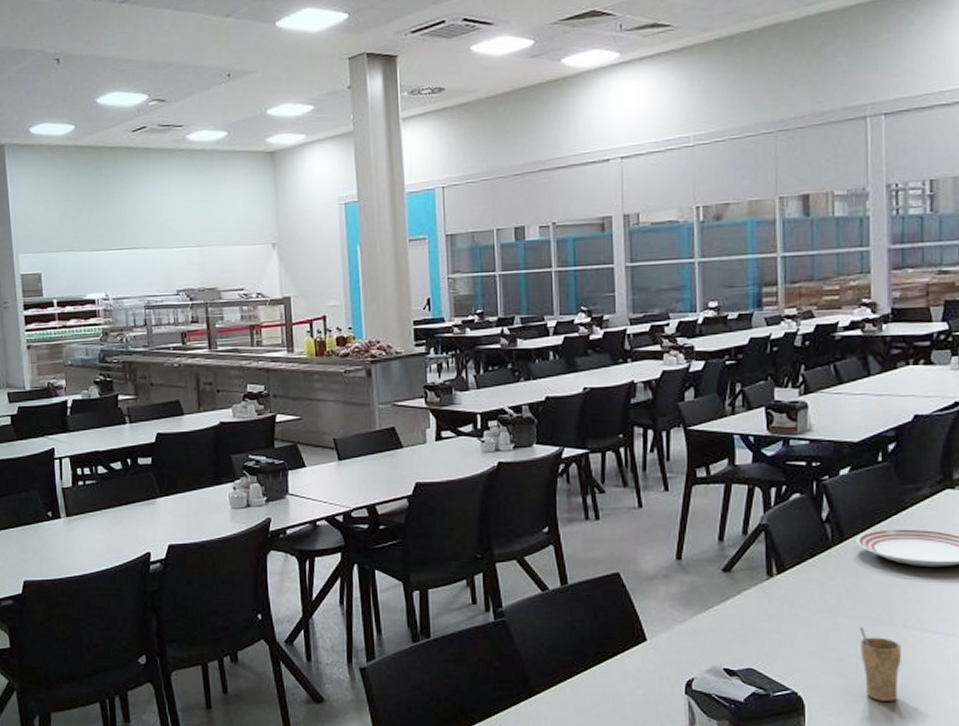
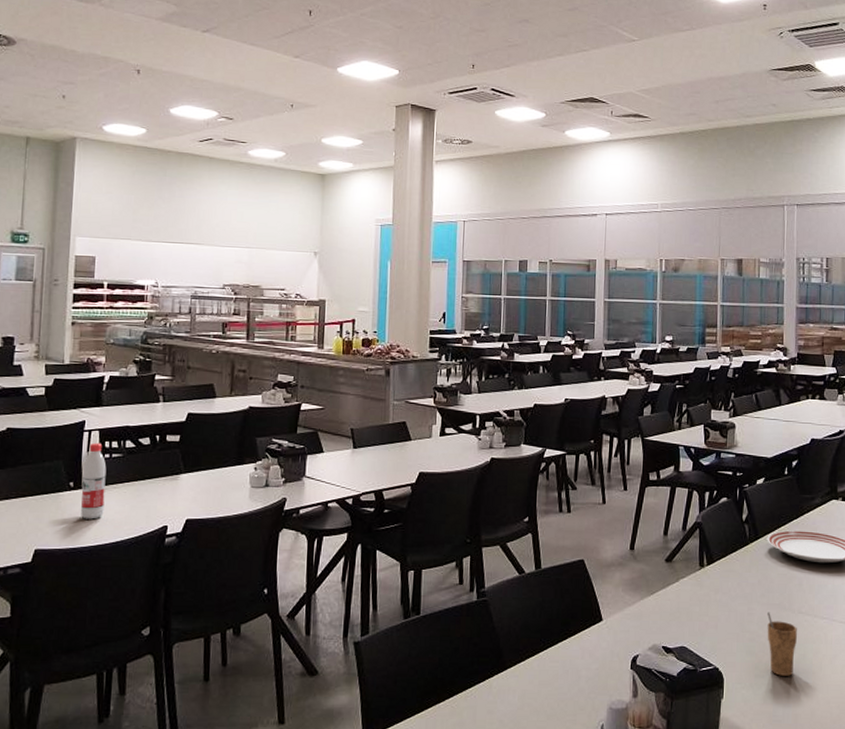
water bottle: none [58,470,85,549] -> present [80,442,107,520]

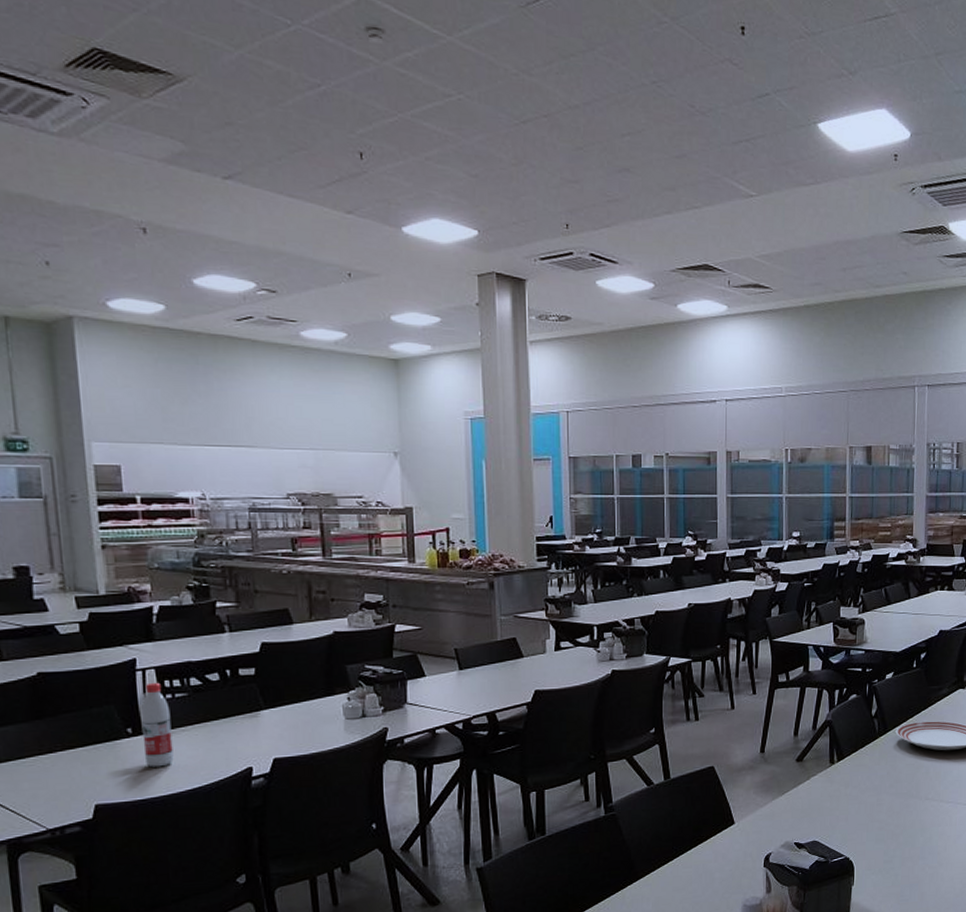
cup: present [767,612,797,676] -> none [895,801,924,859]

